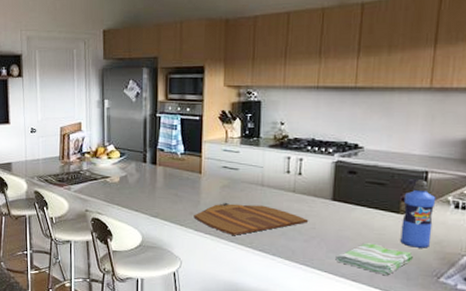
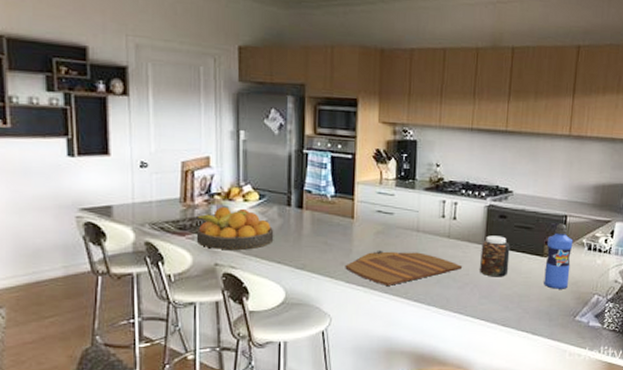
fruit bowl: none [71,163,133,199] -> present [196,206,274,250]
jar: none [327,191,361,233] -> present [480,235,510,277]
dish towel: present [335,243,413,276] -> none [487,287,554,319]

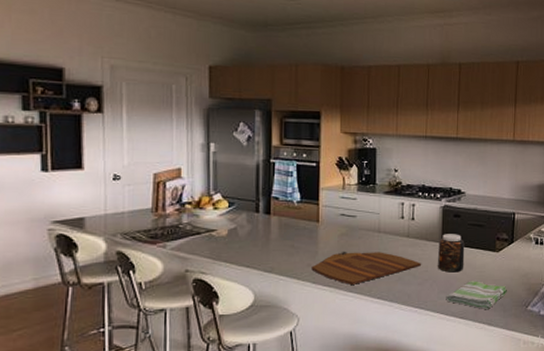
fruit bowl: present [196,206,274,250] -> none [167,214,243,256]
dish towel: none [487,287,554,319] -> present [446,281,507,310]
water bottle: present [544,223,573,289] -> none [497,220,522,281]

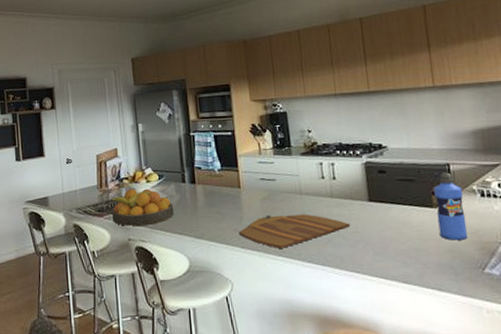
fruit bowl: none [167,214,243,256] -> present [111,188,174,226]
jar: present [438,234,465,273] -> none [365,191,399,233]
dish towel: present [446,281,507,310] -> none [383,241,455,274]
water bottle: none [497,220,522,281] -> present [433,172,468,241]

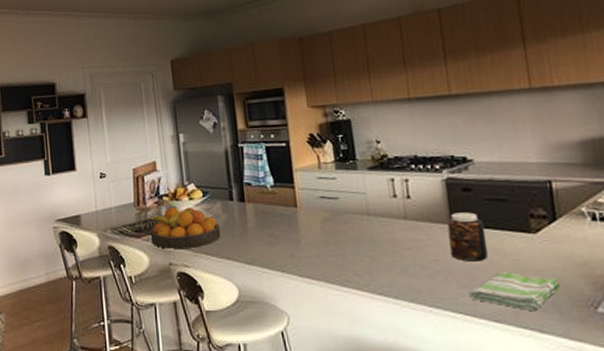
cutting board: present [239,214,351,249] -> none [295,238,430,278]
jar: none [365,191,399,233] -> present [447,212,489,262]
dish towel: none [383,241,455,274] -> present [469,272,560,312]
water bottle: present [433,172,468,241] -> none [531,191,575,273]

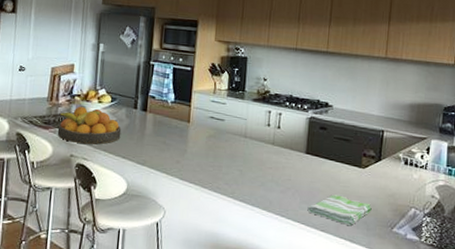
jar: present [447,212,489,262] -> none [301,145,330,185]

